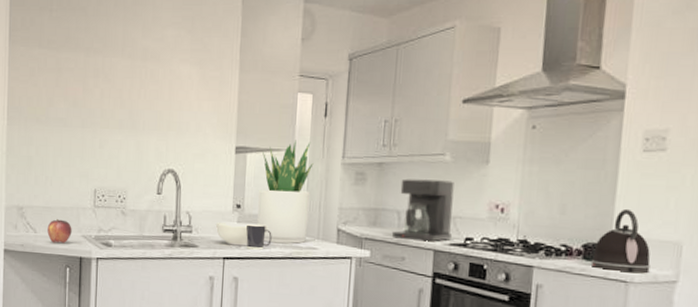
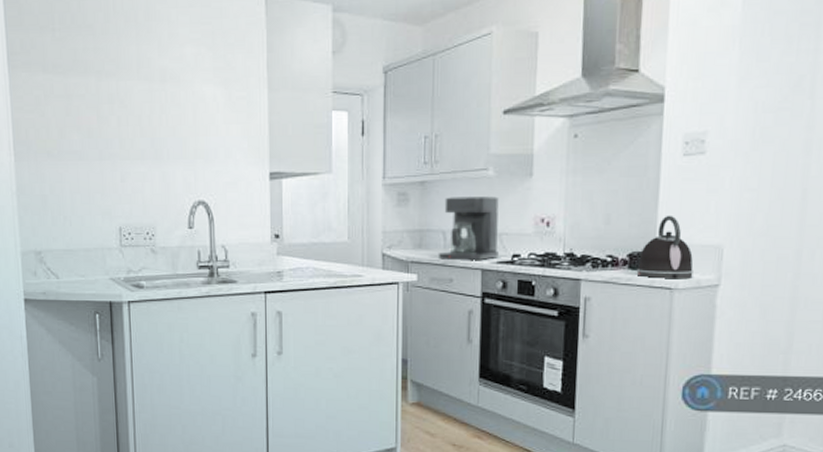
fruit: present [47,219,72,244] -> none [70,262,98,289]
bowl: present [215,222,269,246] -> none [254,254,310,278]
mug: present [245,223,272,250] -> none [286,254,315,281]
planter: present [257,140,314,244] -> none [298,162,353,273]

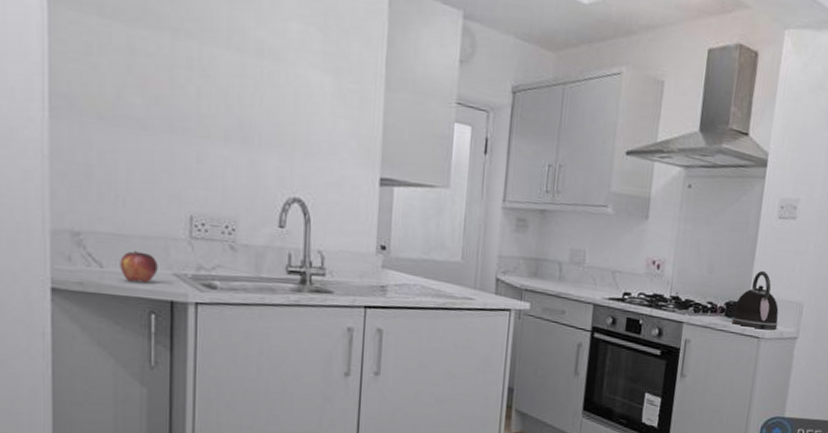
fruit: none [70,262,98,289] -> present [120,251,158,284]
coffee maker: present [437,196,500,261] -> none [552,229,615,295]

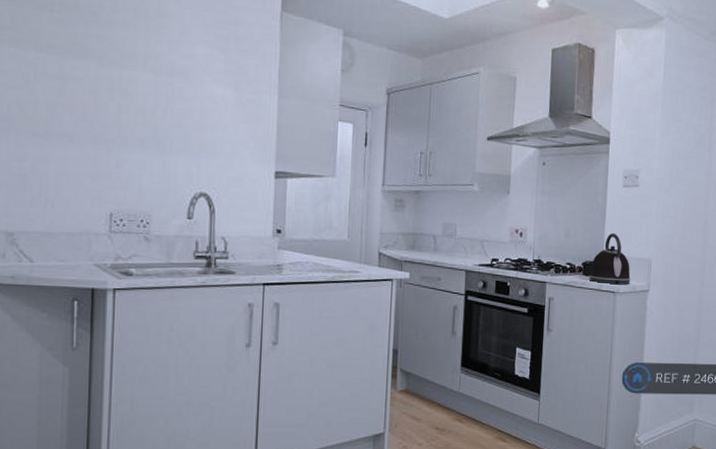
fruit: present [120,251,158,284] -> none [48,246,81,274]

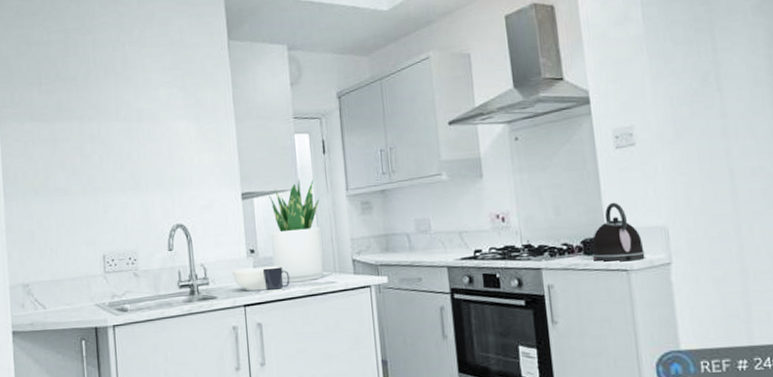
bowl: none [254,247,311,272] -> present [231,265,285,292]
mug: none [286,248,315,275] -> present [262,265,290,293]
planter: none [299,167,355,268] -> present [269,179,324,283]

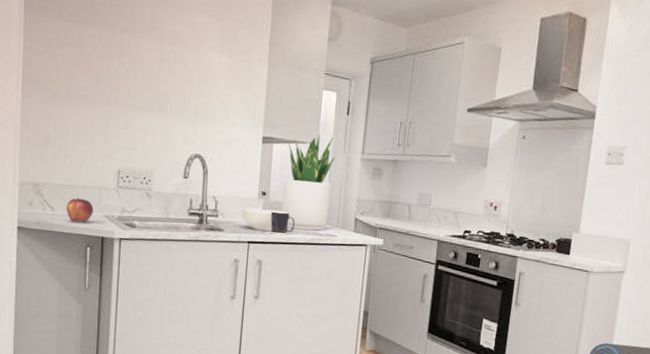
fruit: none [57,291,84,317] -> present [66,198,94,223]
kettle: present [592,202,646,263] -> none [562,211,607,265]

